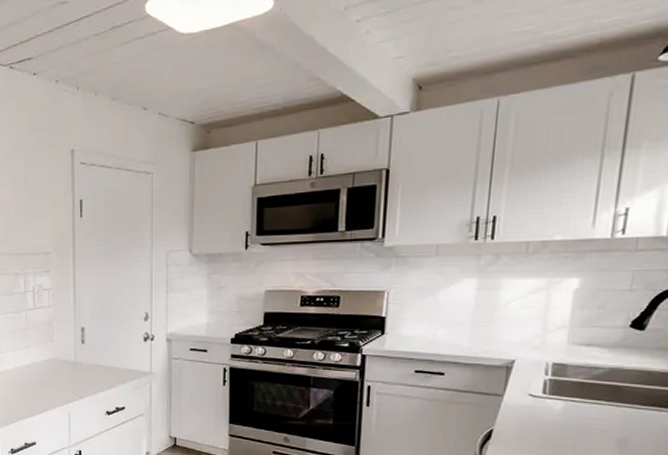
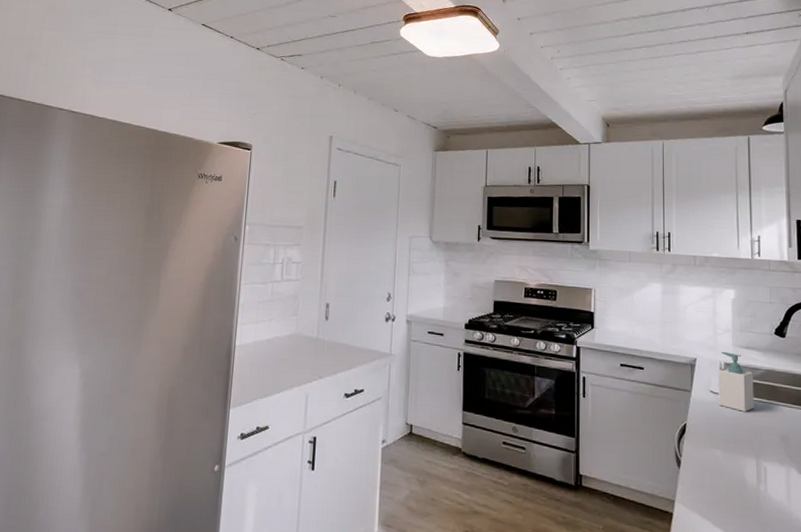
soap bottle: none [538,351,592,415] -> present [718,352,755,412]

